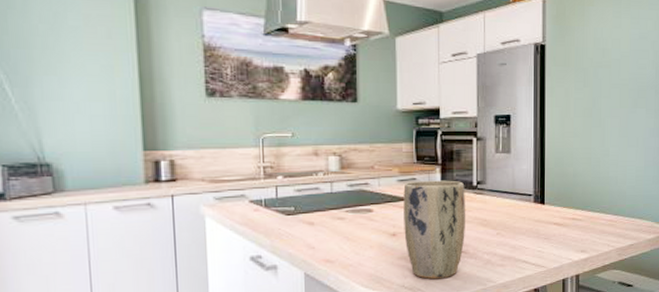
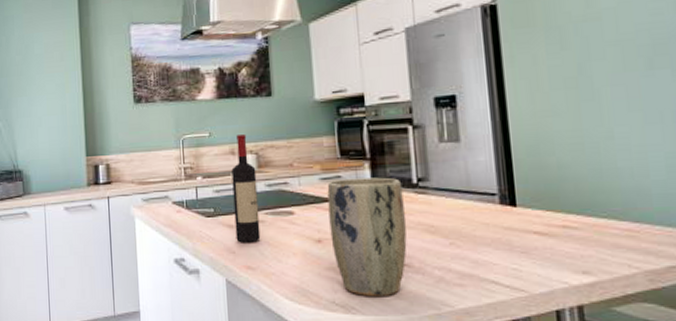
wine bottle: none [314,137,340,239] -> present [231,134,261,243]

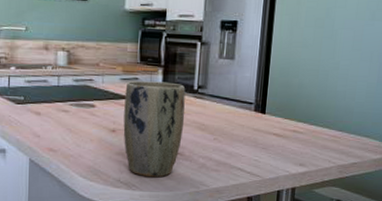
wine bottle: present [231,134,261,243] -> none [42,32,66,129]

